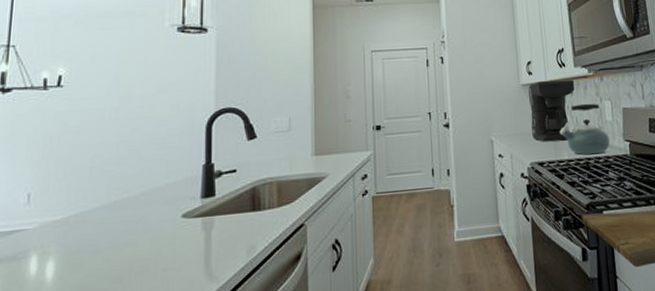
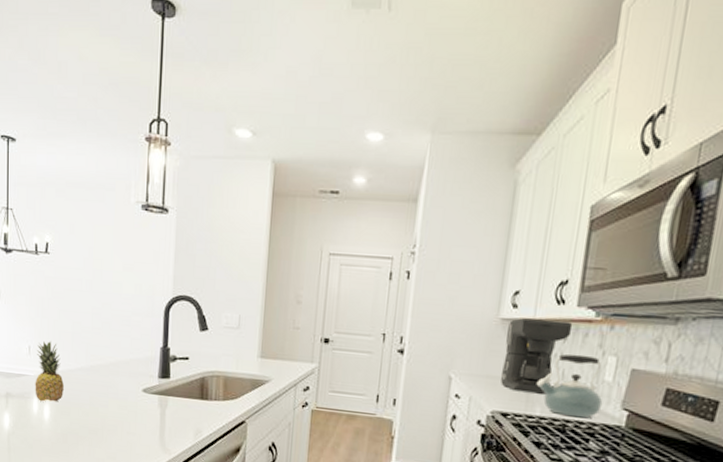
fruit: none [33,183,78,259] -> present [35,340,65,402]

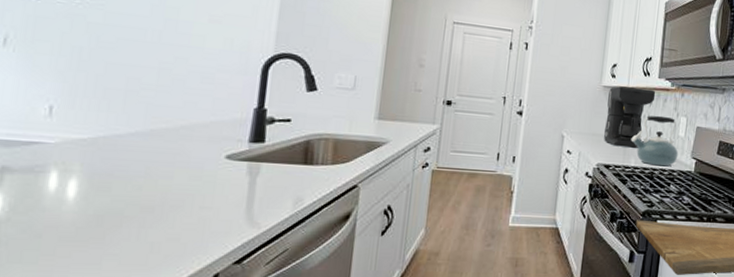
fruit: present [35,340,65,402] -> none [54,99,106,176]

